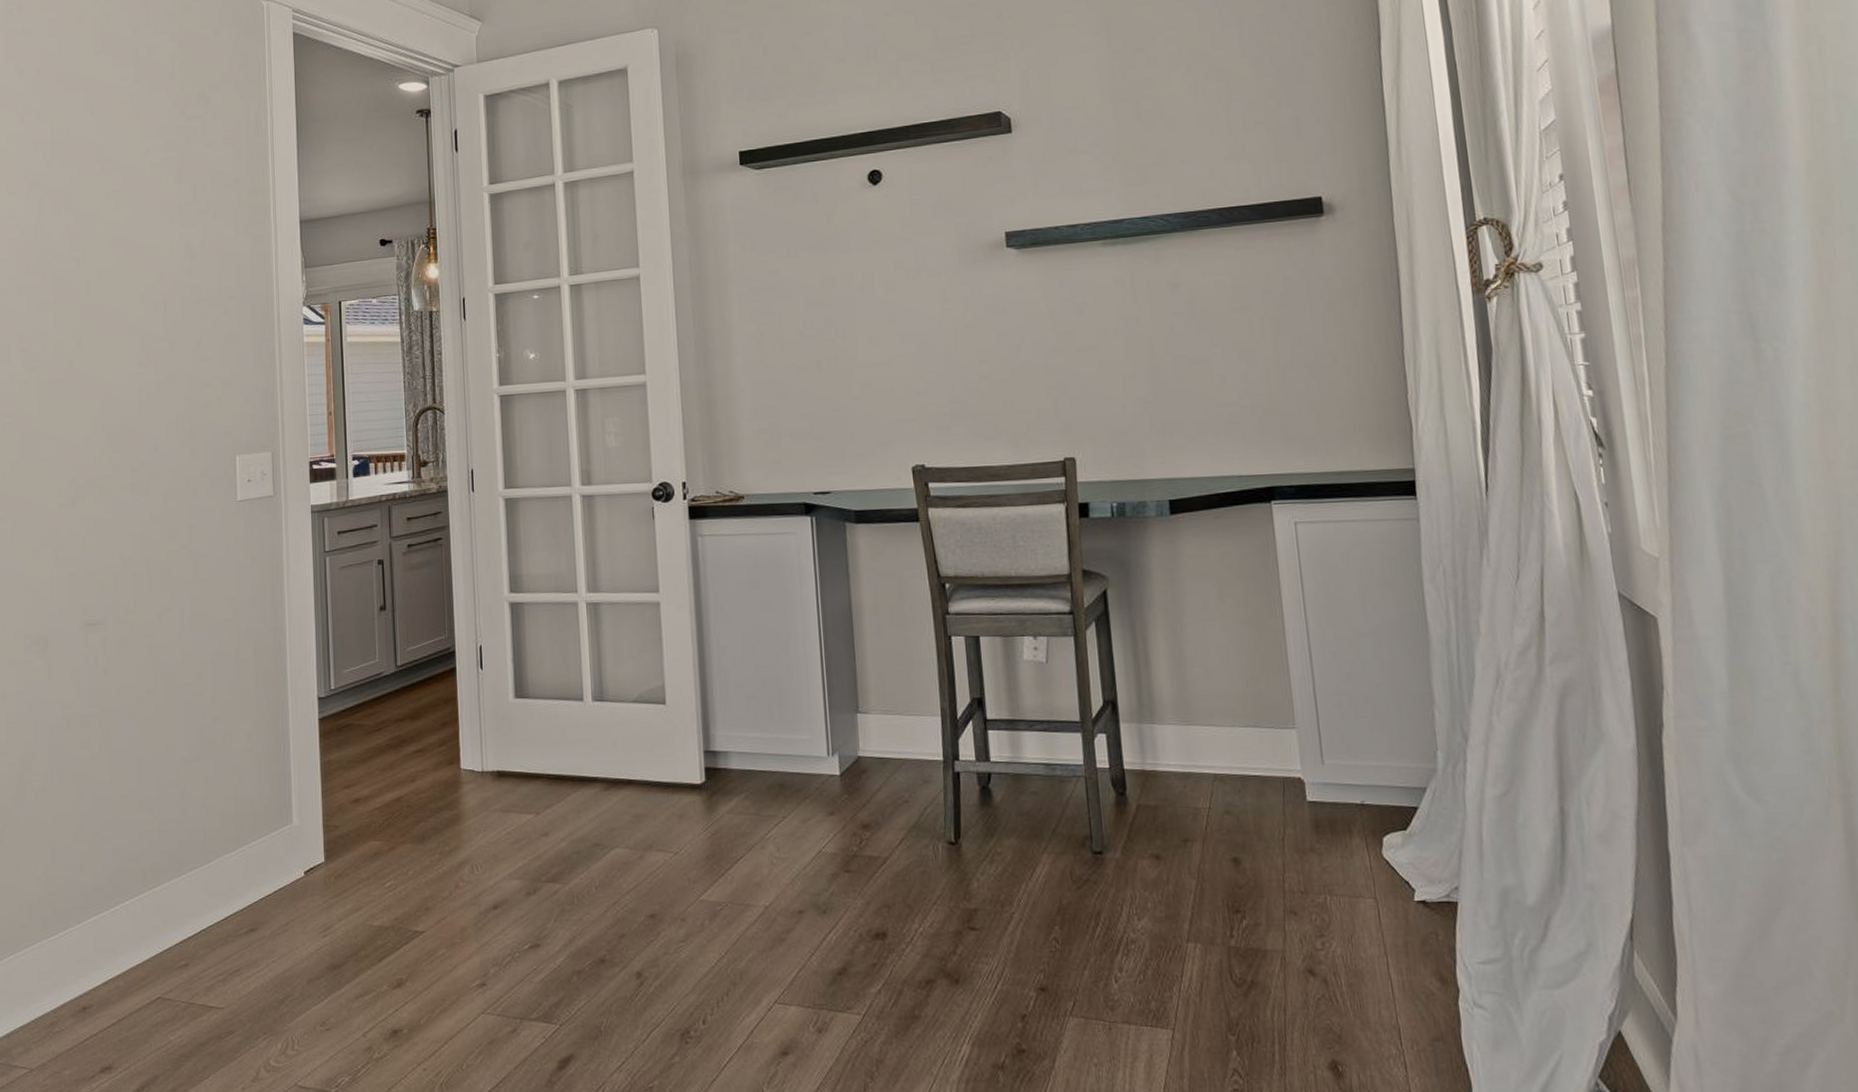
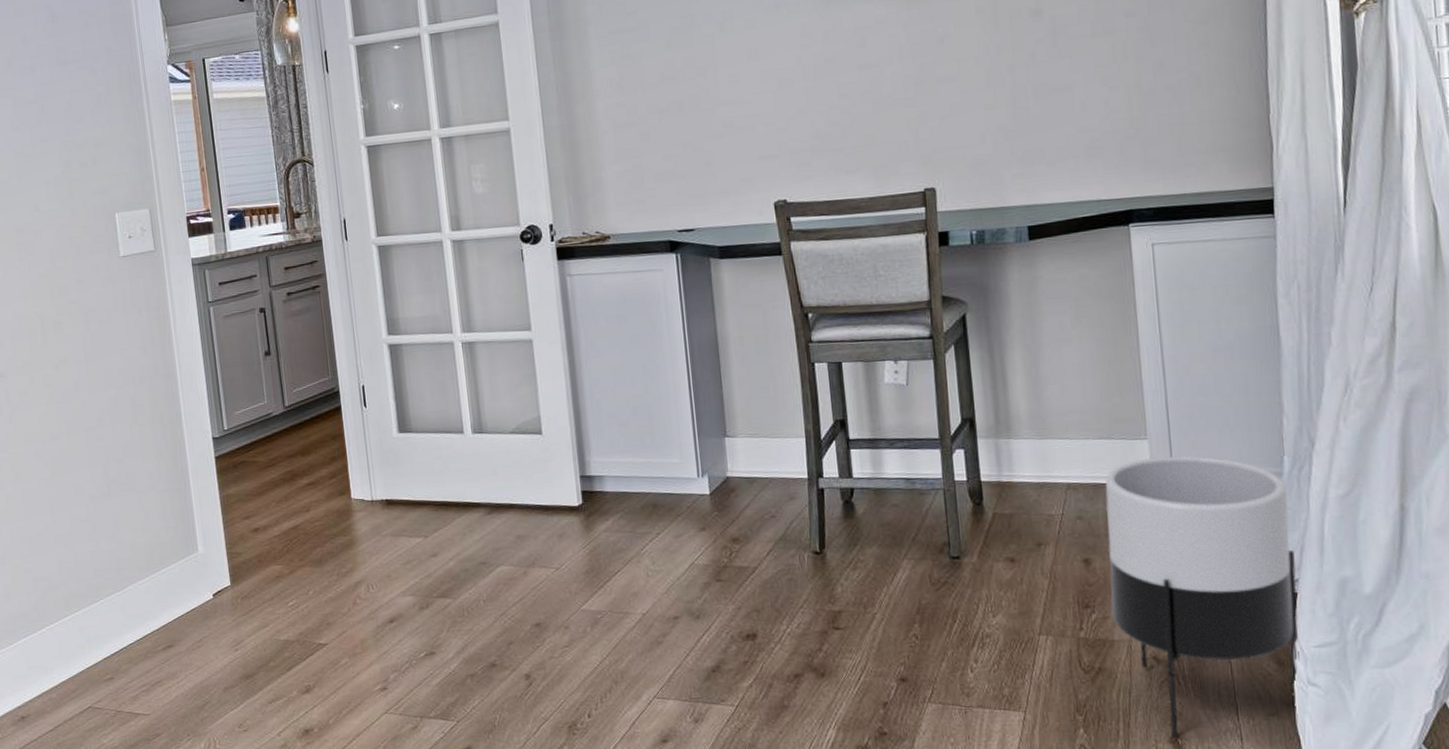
planter: none [1253,747,1464,1065] -> present [1105,455,1300,739]

